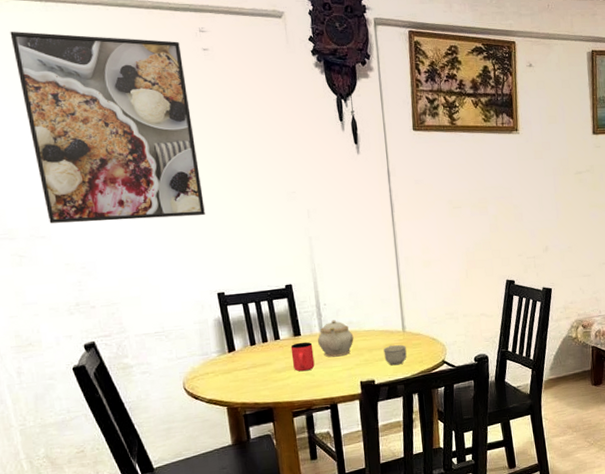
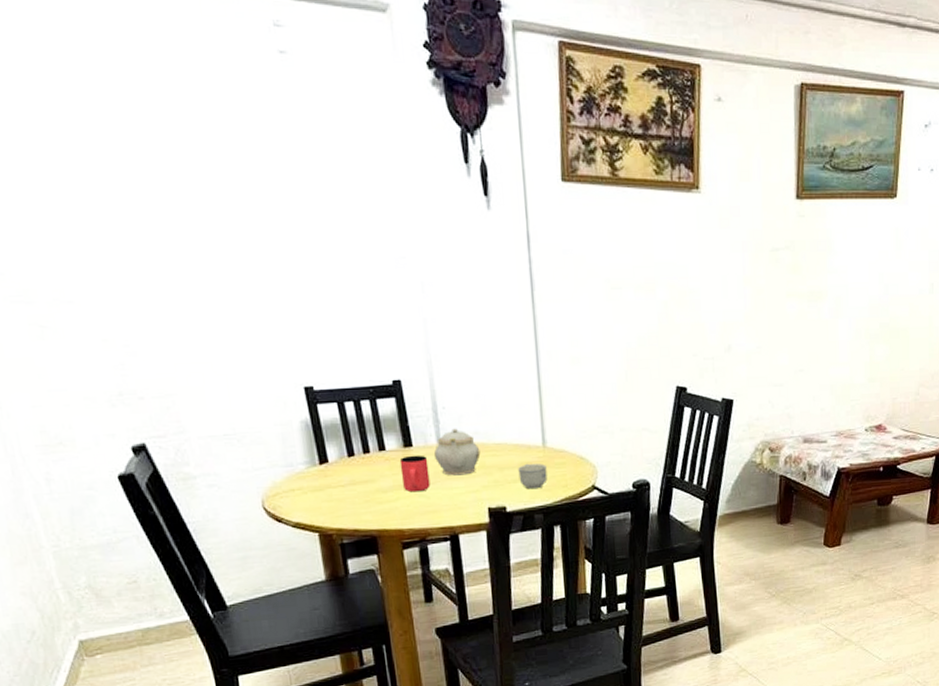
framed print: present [10,32,205,223] -> none [10,11,286,285]

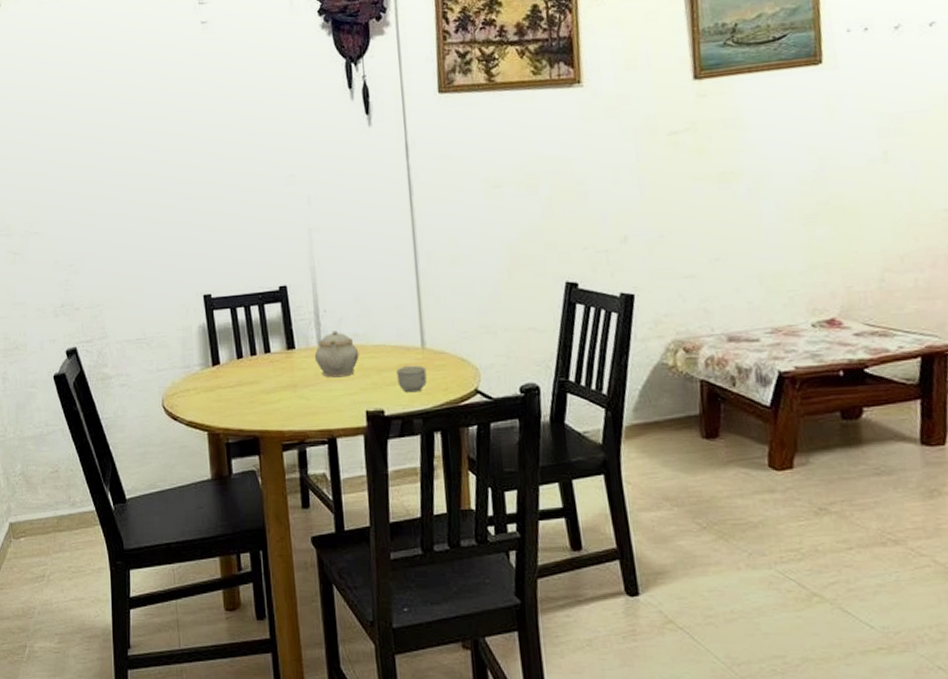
cup: present [399,455,431,493] -> none [282,357,311,394]

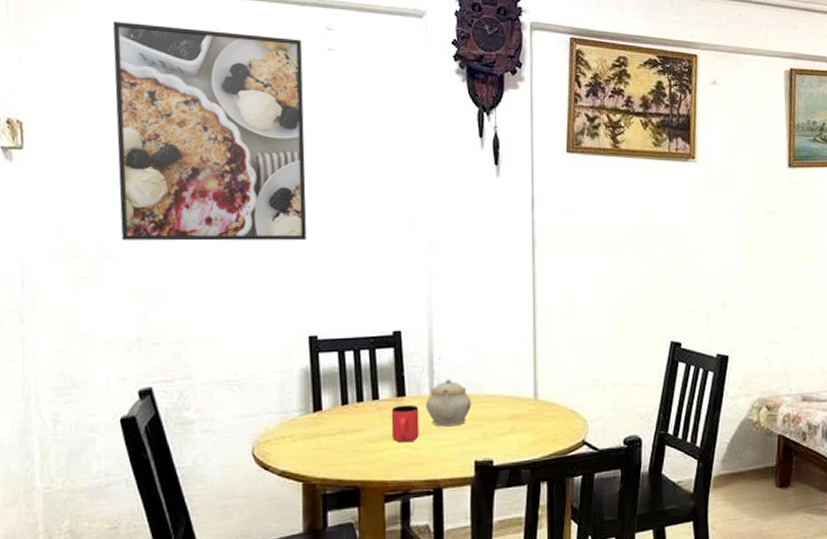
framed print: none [23,17,195,218] -> present [112,22,307,241]
cup: none [282,357,311,394] -> present [391,405,419,443]
cup: present [396,365,427,393] -> none [508,416,537,443]

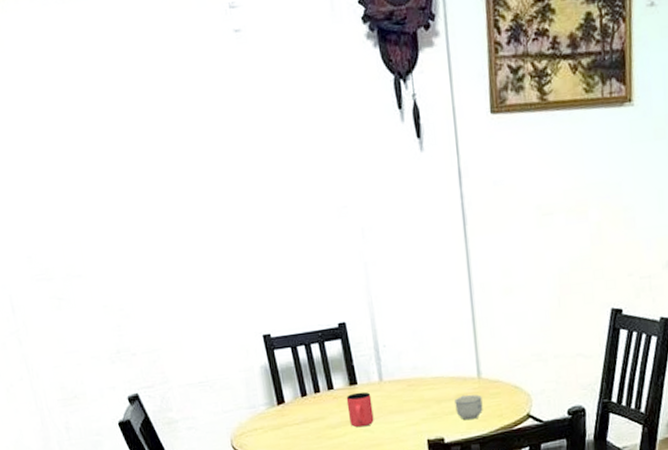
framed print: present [112,22,307,241] -> none [29,23,246,260]
teapot: present [425,379,472,427] -> none [376,364,419,411]
cup: none [508,416,537,443] -> present [455,394,483,421]

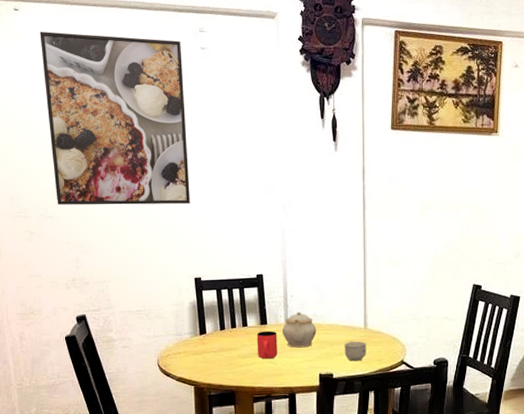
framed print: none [29,23,246,260] -> present [40,32,190,205]
teapot: none [376,364,419,411] -> present [282,312,317,348]

